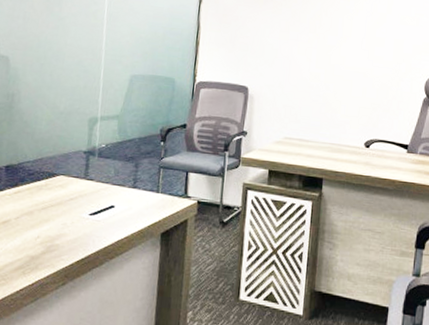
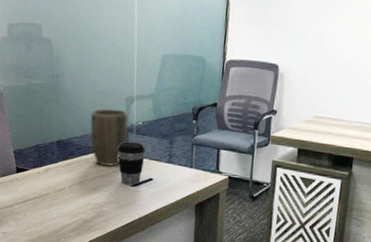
plant pot: none [45,130,91,193] -> present [90,108,129,166]
coffee cup: none [76,166,108,214] -> present [118,142,146,185]

